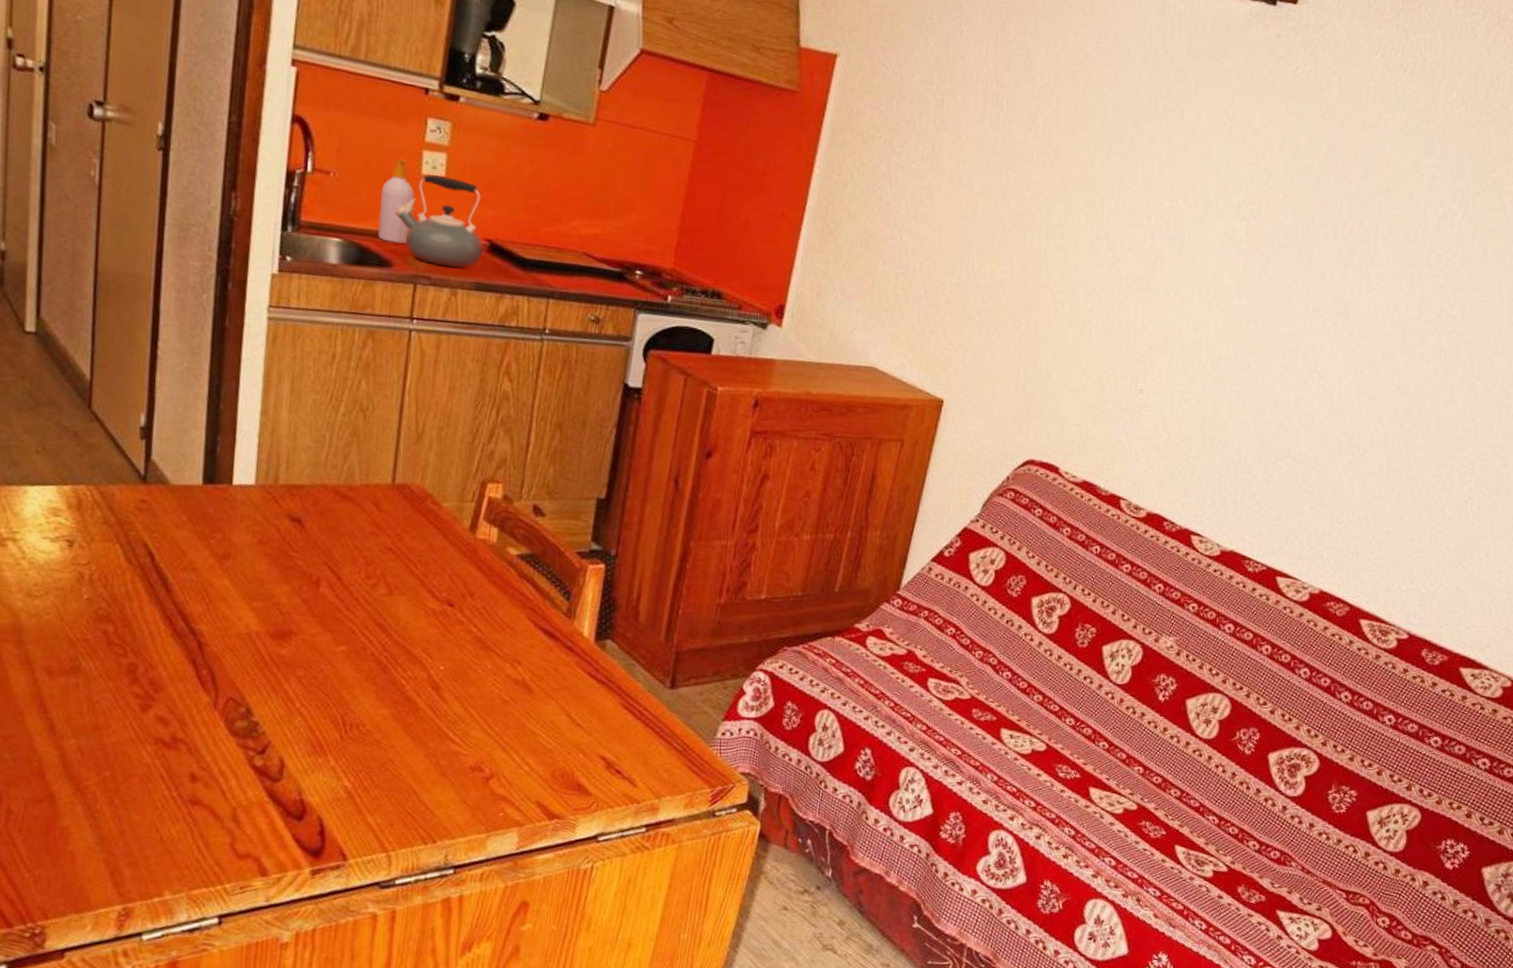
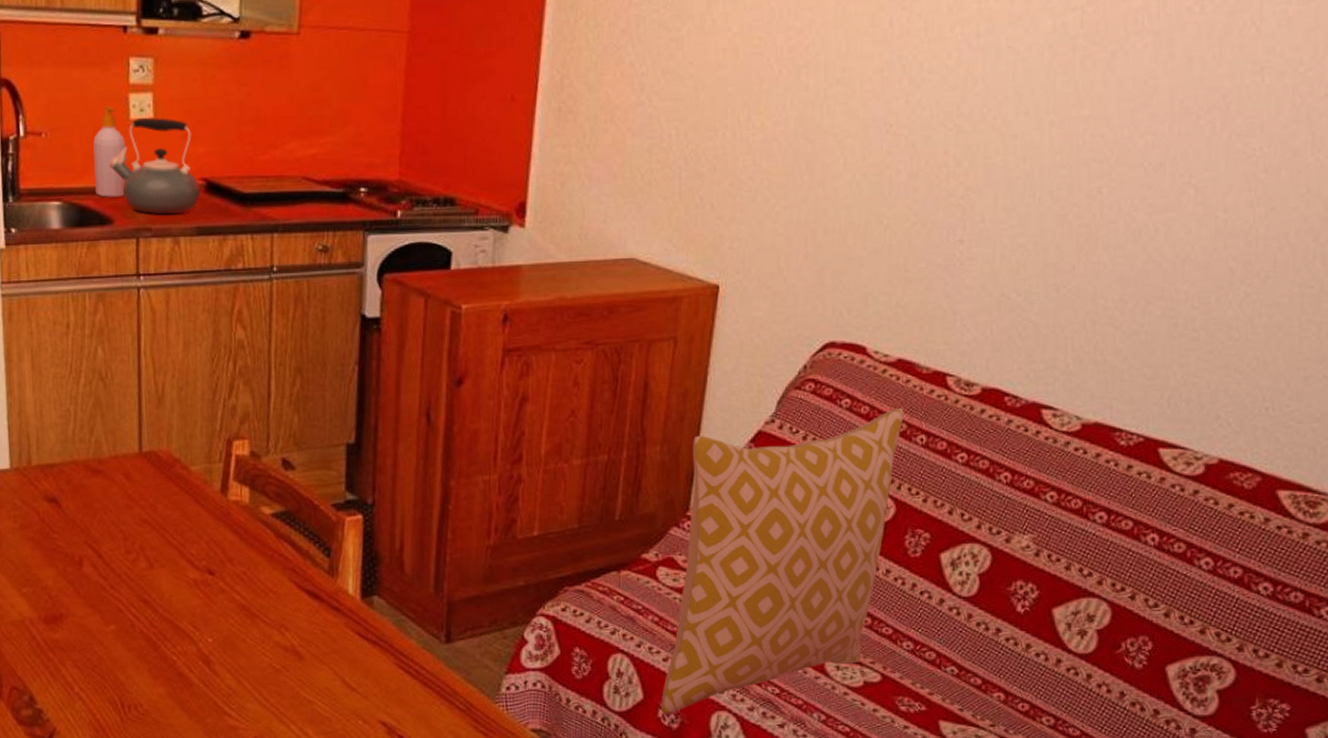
pillow: none [858,521,1085,767] -> present [661,409,904,714]

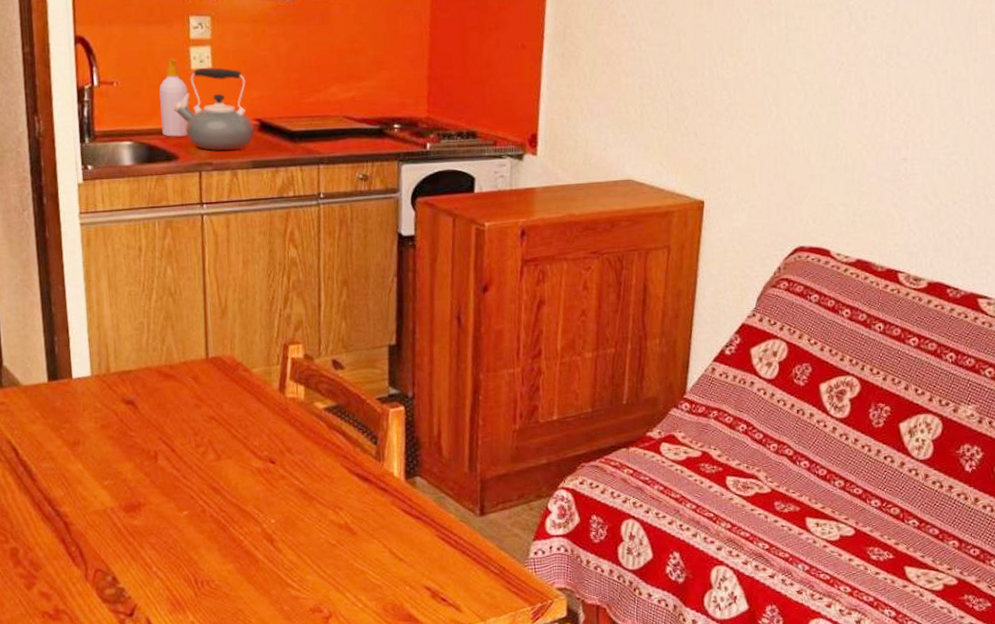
pillow: present [661,409,904,714] -> none [668,301,864,570]

